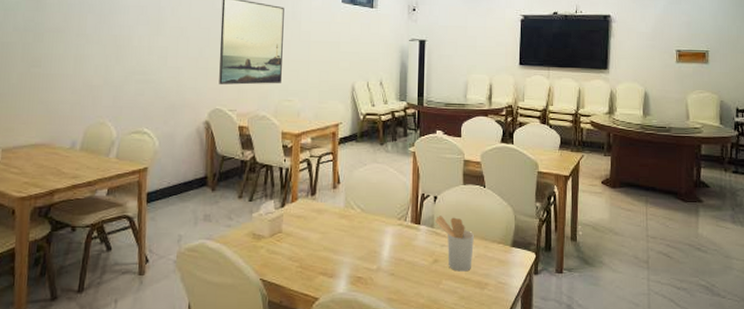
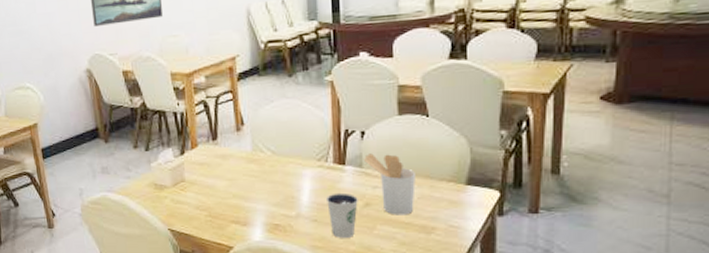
dixie cup: none [402,249,429,291] -> present [325,192,358,238]

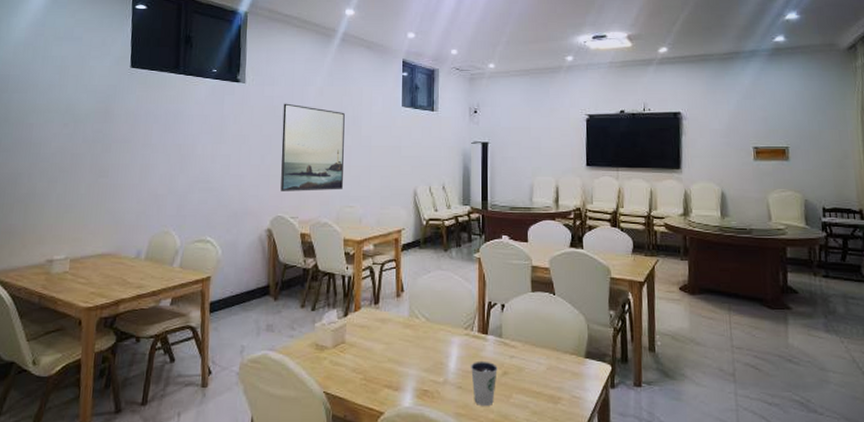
utensil holder: present [363,153,416,215] -> none [502,325,545,385]

